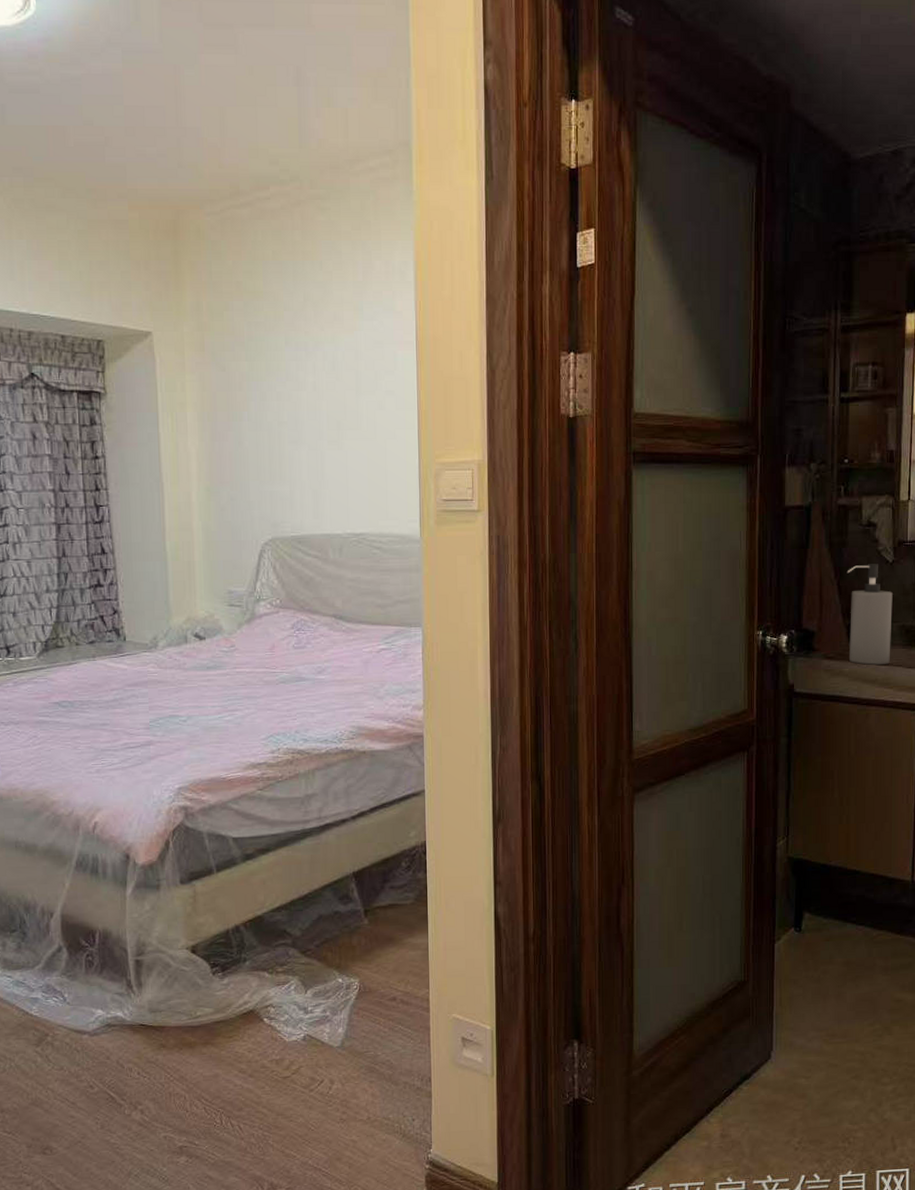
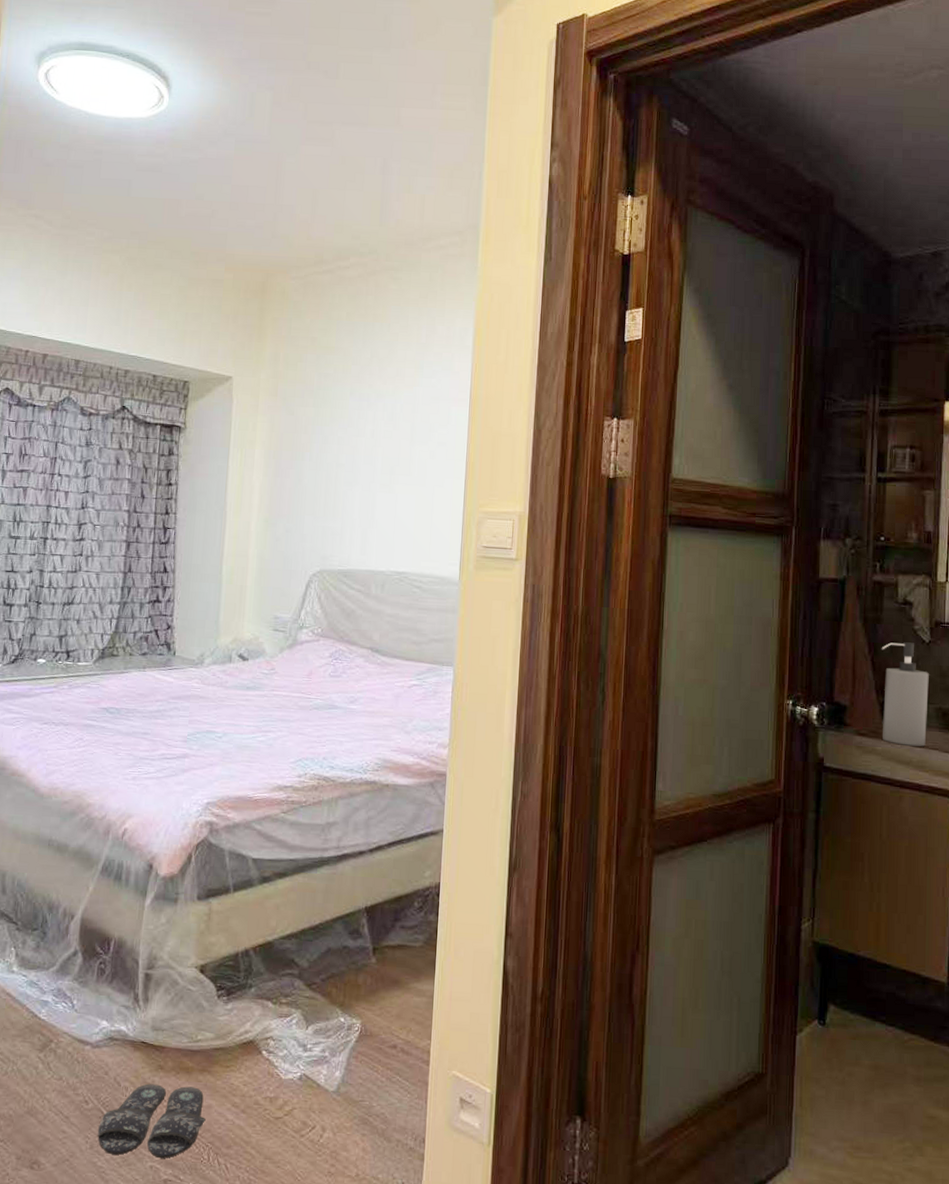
slippers: none [107,1059,214,1131] -> present [98,1083,206,1158]

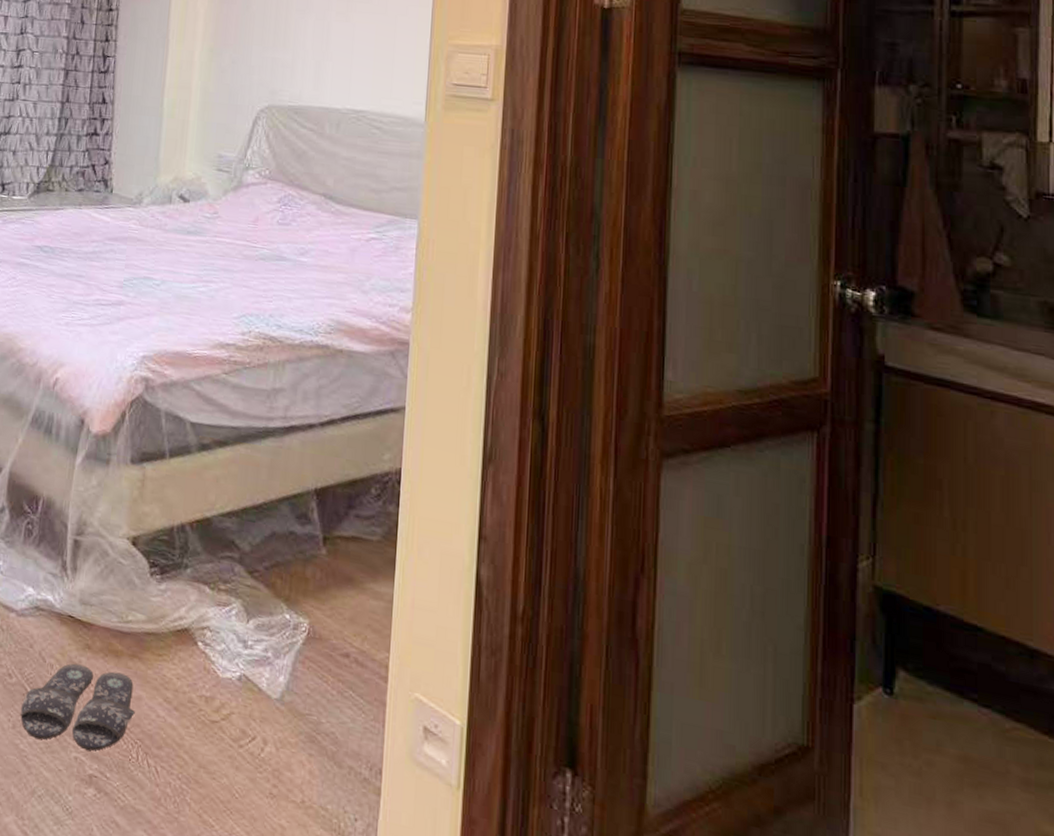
soap dispenser: present [882,642,929,747] -> none [962,216,1029,350]

